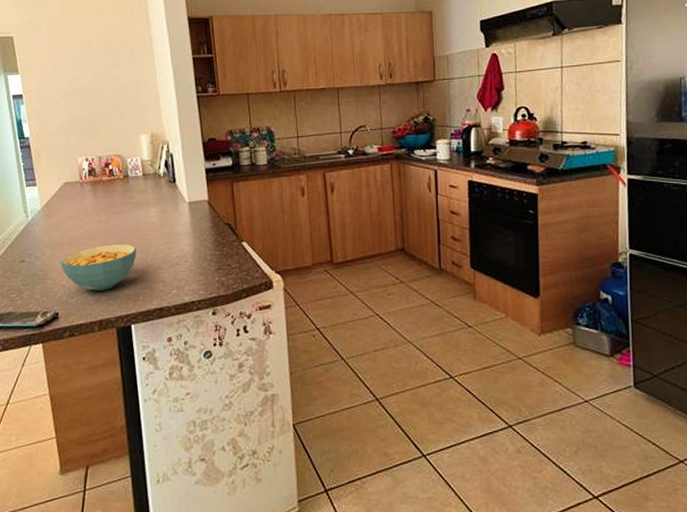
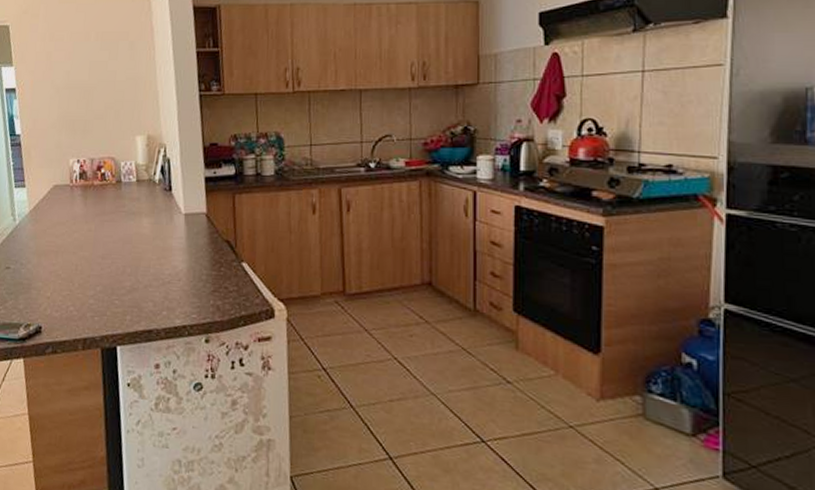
cereal bowl: present [60,244,136,291] -> none [46,256,126,306]

